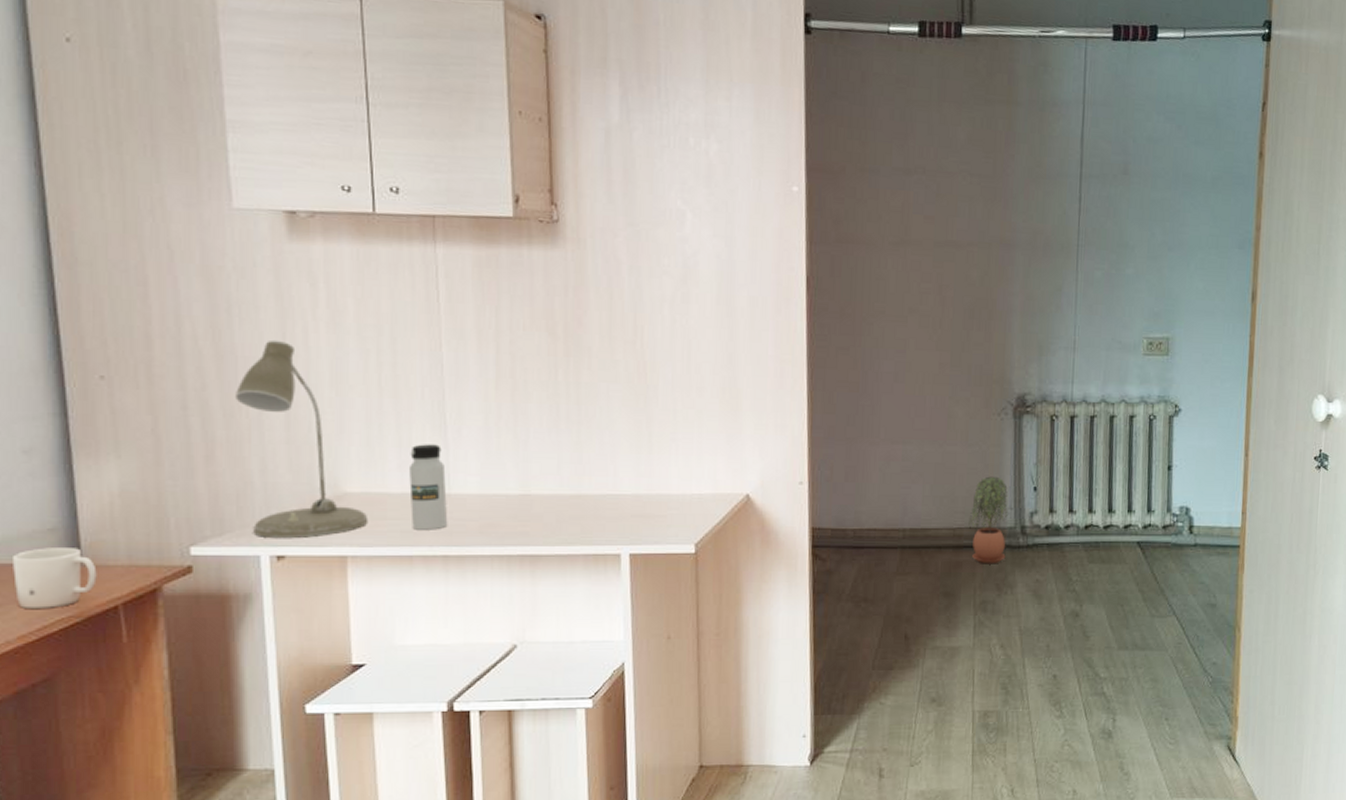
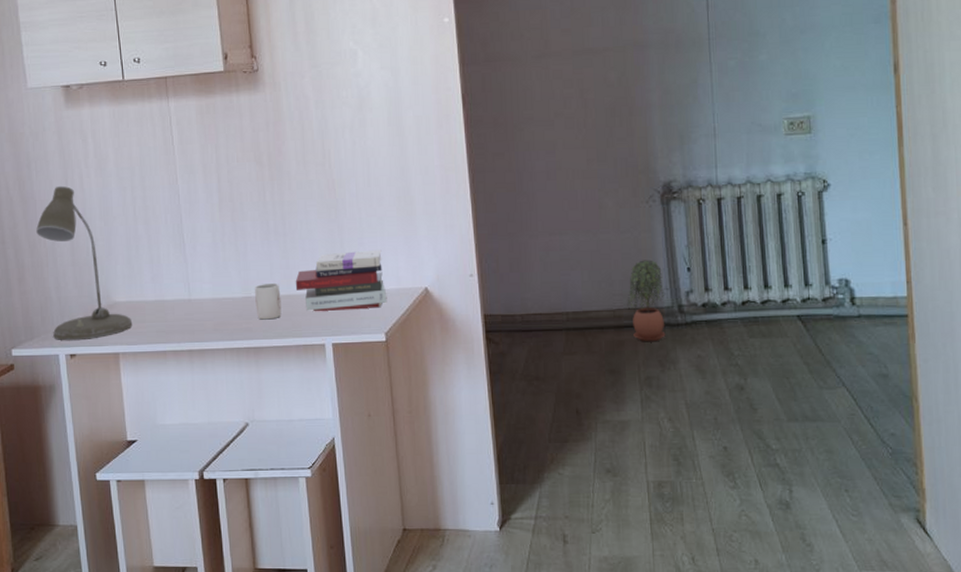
water bottle: present [409,444,448,530] -> none [159,259,191,330]
mug: none [534,479,569,523] -> present [254,282,282,320]
books: none [588,447,701,516] -> present [295,249,387,311]

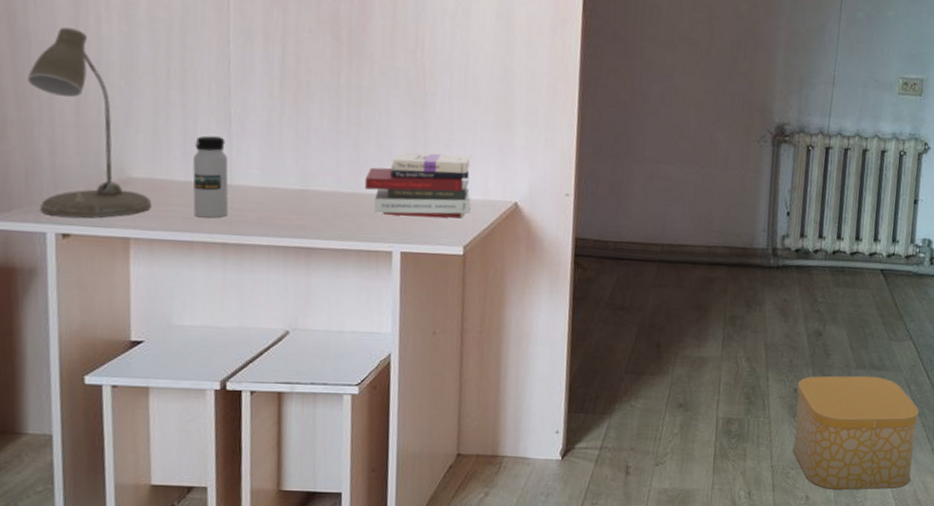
water bottle: none [159,259,191,330] -> present [193,135,229,218]
mug: present [254,282,282,320] -> none [313,176,346,218]
potted plant: present [627,260,666,342] -> none [723,199,763,282]
storage box: none [726,428,870,552] -> present [793,375,919,490]

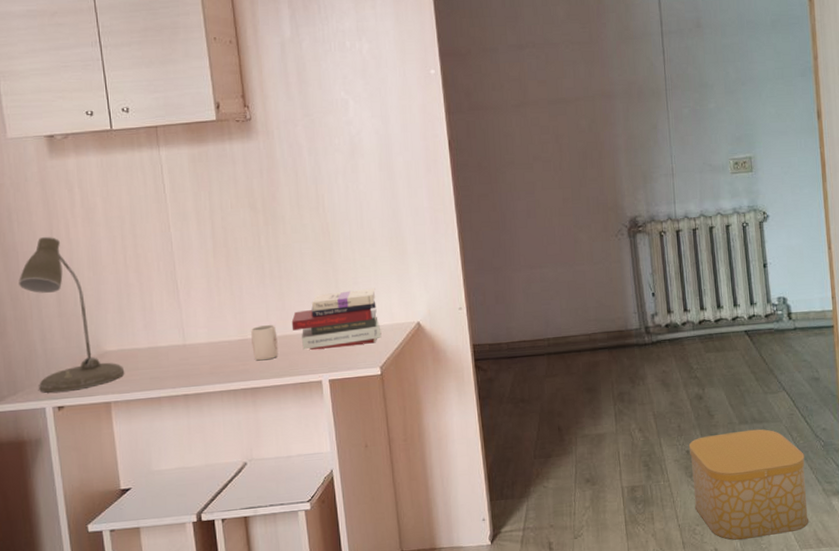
water bottle: present [193,135,229,218] -> none [152,306,186,376]
mug: none [313,176,346,218] -> present [250,324,278,361]

